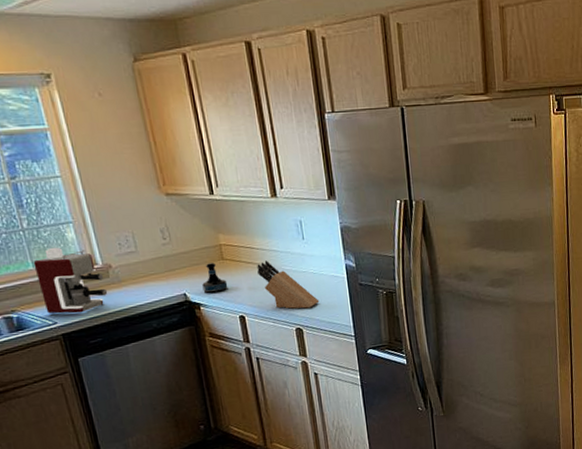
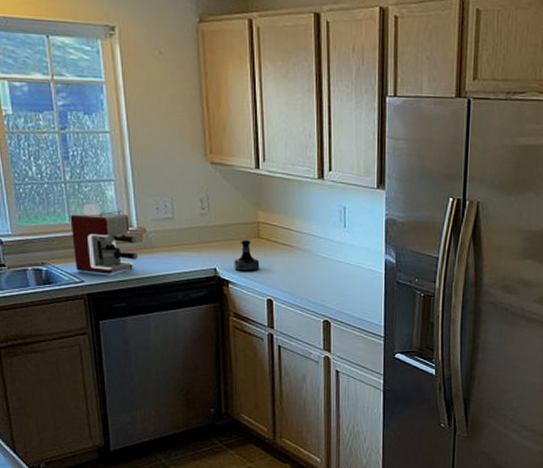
knife block: present [257,260,320,309] -> none [293,245,352,301]

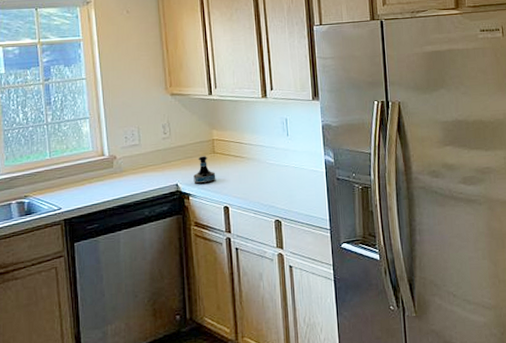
coffee maker: present [70,203,139,275] -> none [51,139,110,201]

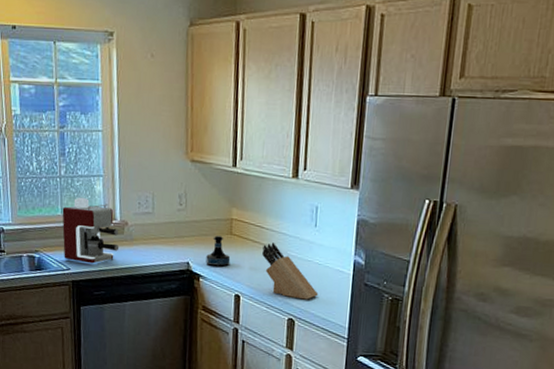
coffee maker: none [51,139,110,201] -> present [62,197,120,264]
knife block: none [244,155,299,201] -> present [262,242,319,300]

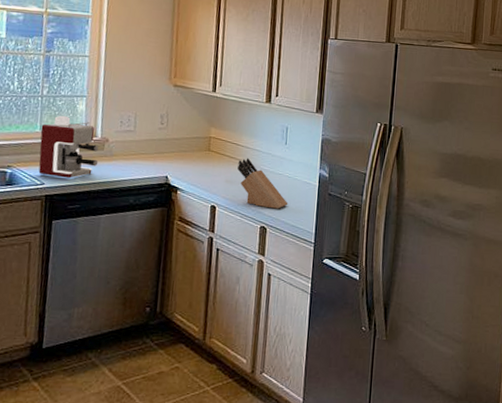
tequila bottle: present [206,236,231,268] -> none [184,152,208,181]

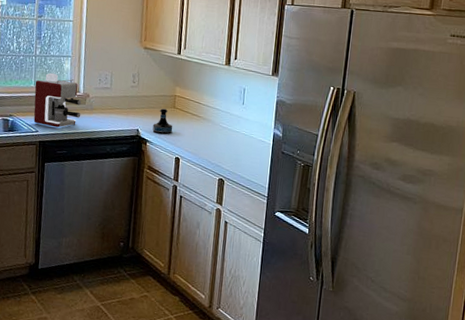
tequila bottle: none [184,152,208,181] -> present [152,108,173,135]
knife block: present [237,158,288,209] -> none [199,116,244,164]

